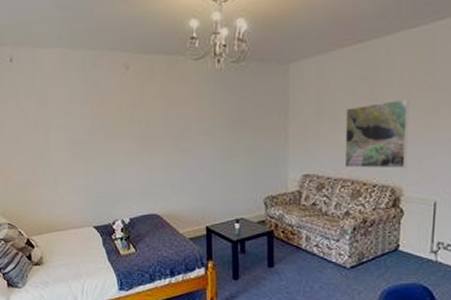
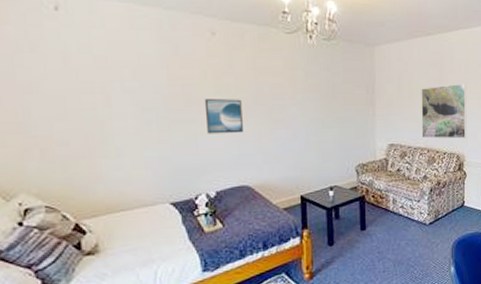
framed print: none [120,130,153,165] -> present [204,99,243,134]

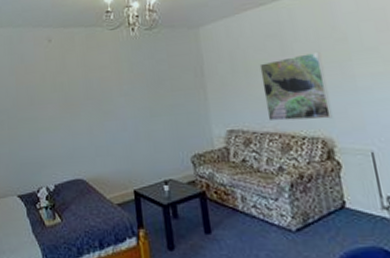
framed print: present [204,99,243,134] -> none [43,95,76,130]

